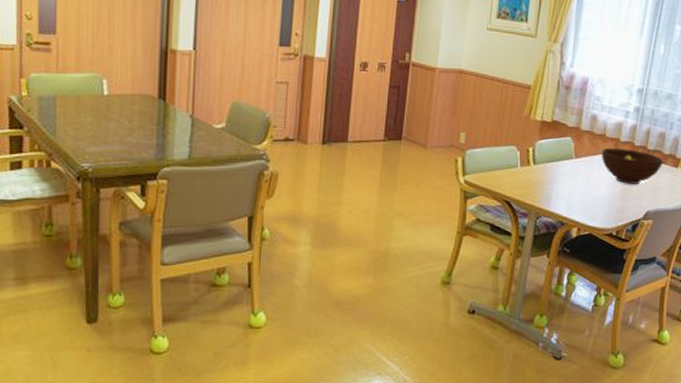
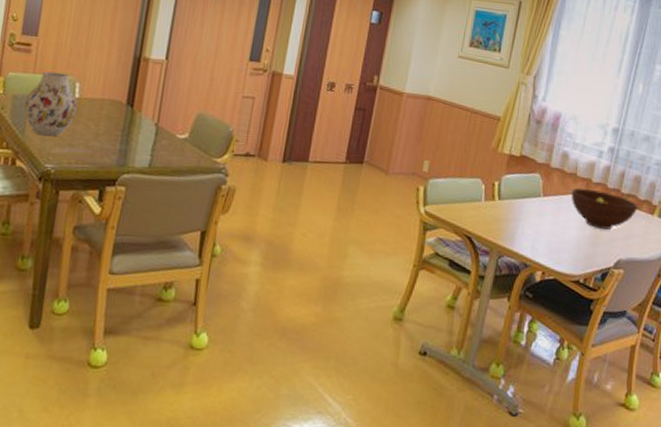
vase: none [52,70,108,136] -> present [24,71,78,137]

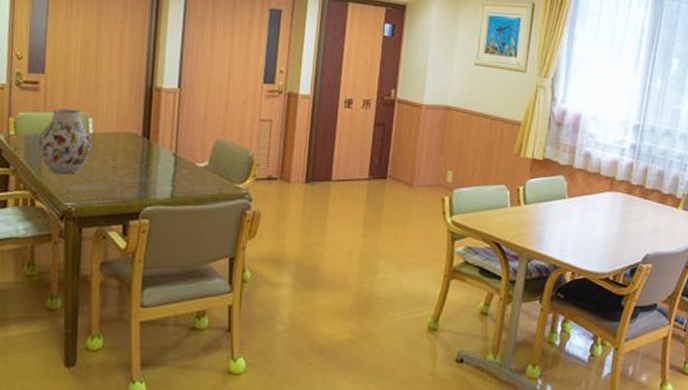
fruit bowl: present [571,188,638,230] -> none [595,186,663,226]

